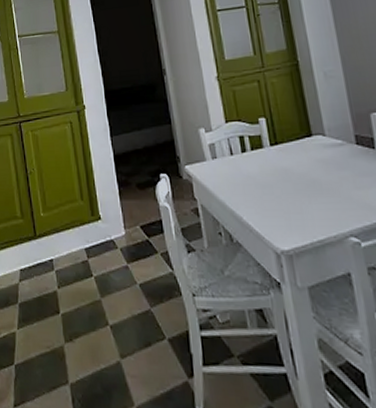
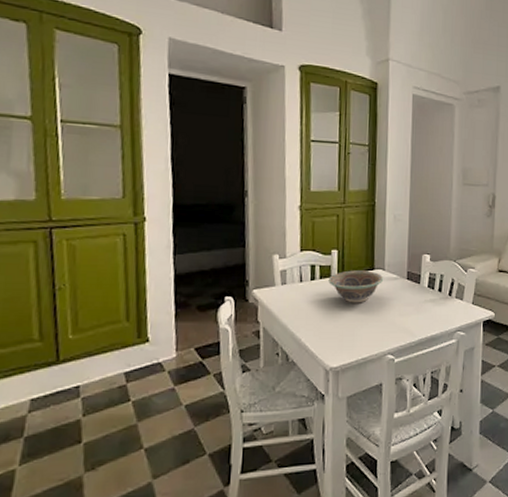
decorative bowl: none [261,137,327,176] -> present [328,270,384,303]

